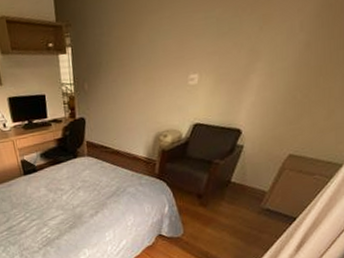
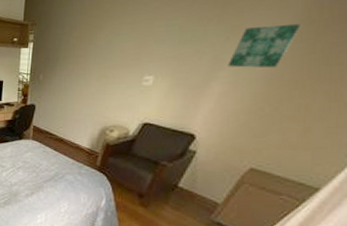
wall art: none [263,8,321,58] -> present [227,23,301,68]

